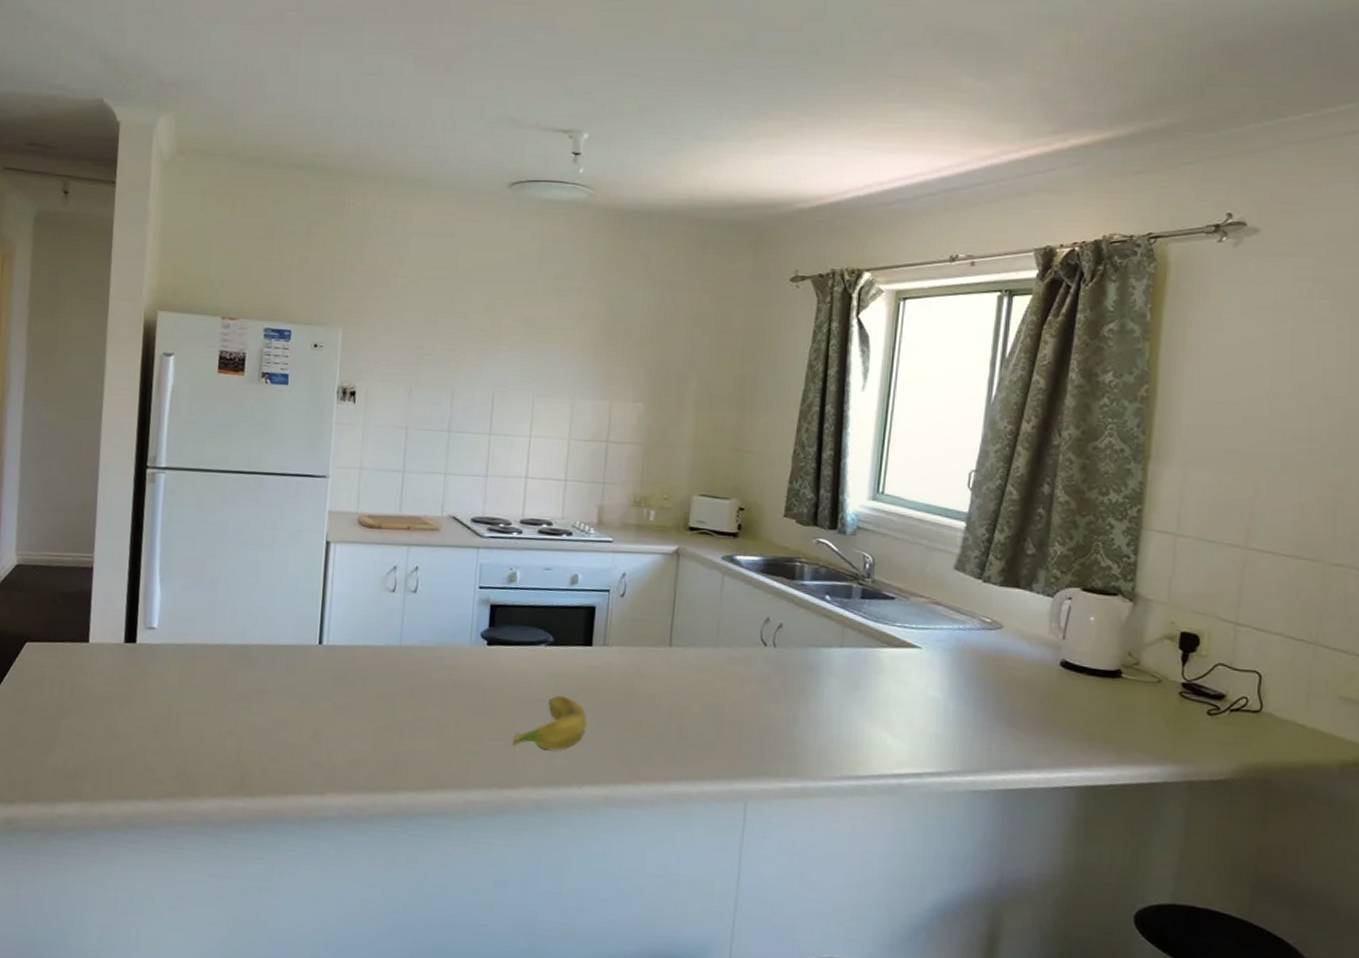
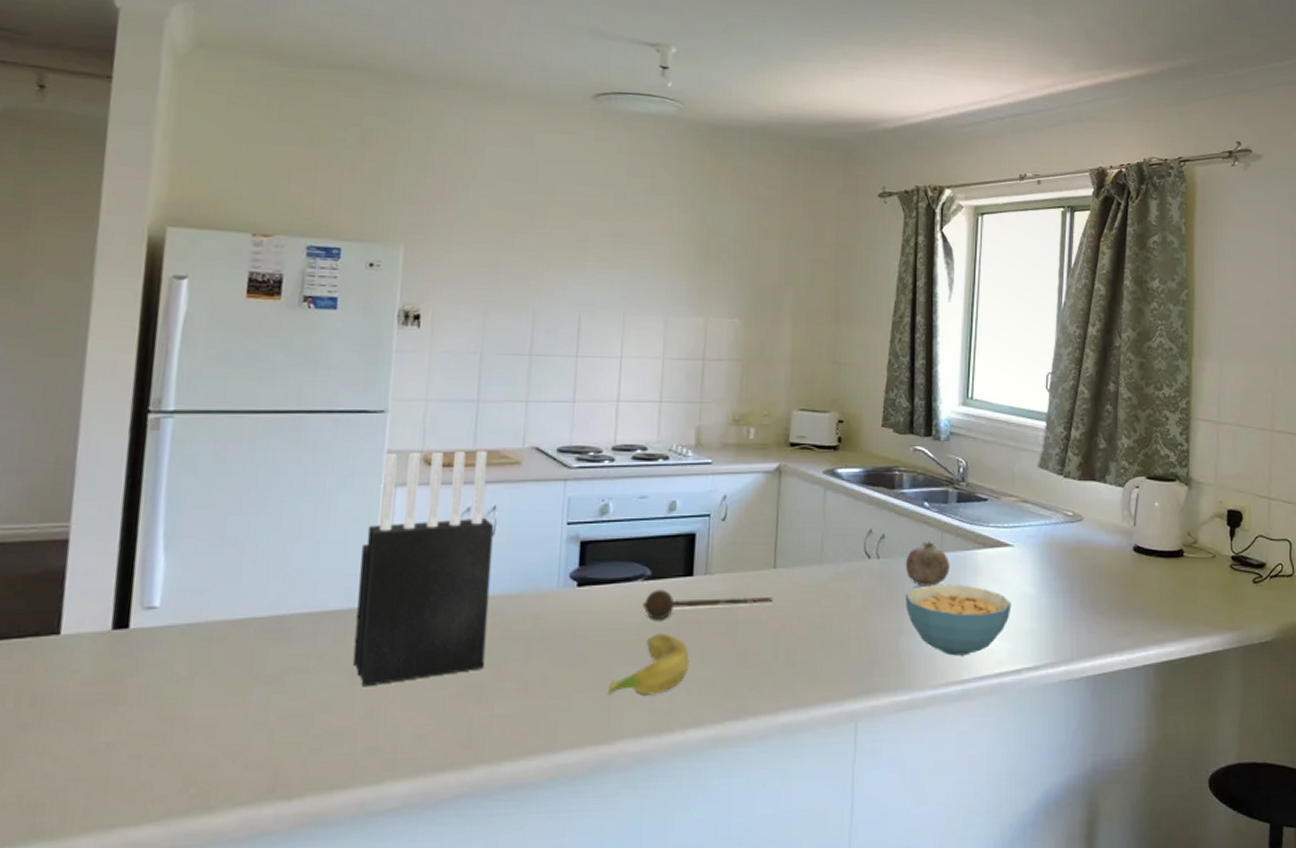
knife block: none [301,514,417,713] -> present [352,450,494,687]
spoon: none [545,655,668,684] -> present [642,589,773,621]
cereal bowl: none [801,678,916,752] -> present [905,584,1012,656]
fruit: none [802,634,850,680] -> present [905,540,950,586]

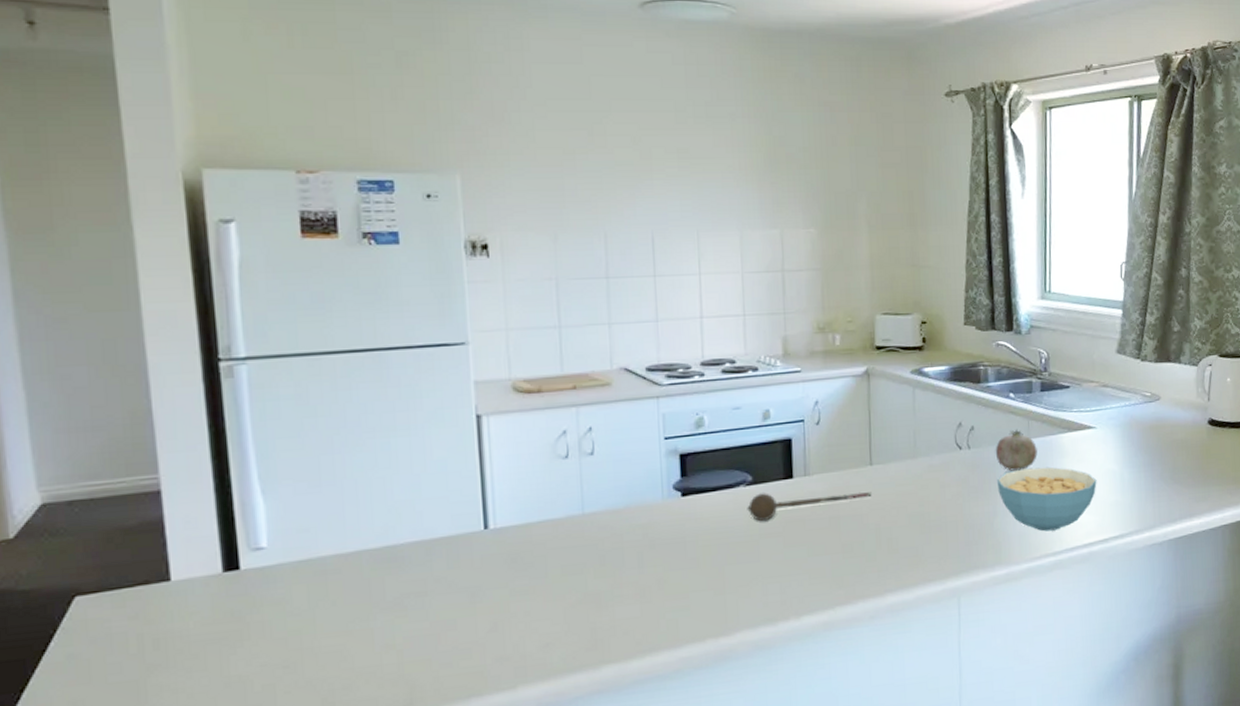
knife block: present [352,450,494,687] -> none [462,374,600,605]
banana: present [608,633,690,695] -> none [722,532,797,592]

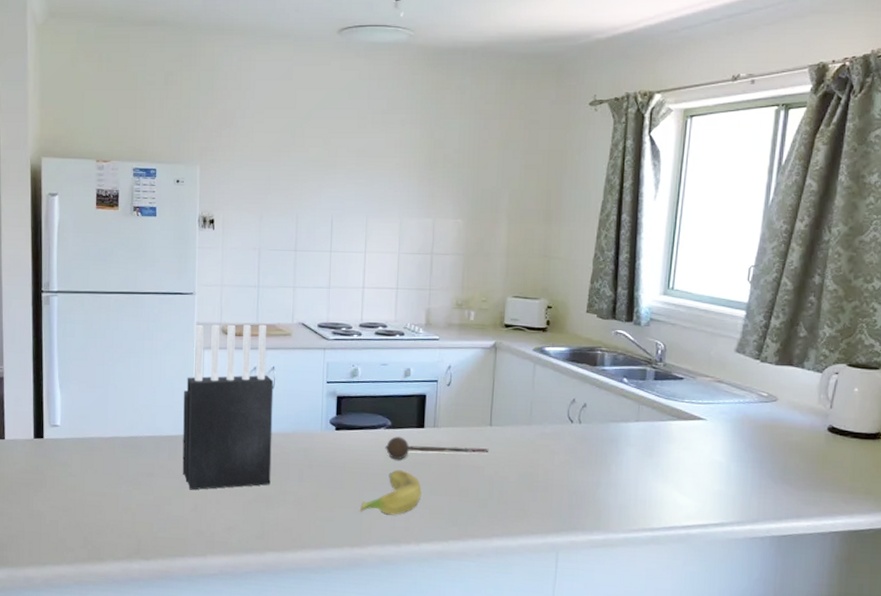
knife block: none [462,374,600,605] -> present [182,324,274,490]
banana: none [722,532,797,592] -> present [360,469,422,515]
fruit: present [995,429,1038,471] -> none [604,411,645,449]
cereal bowl: present [996,466,1097,532] -> none [603,448,702,509]

